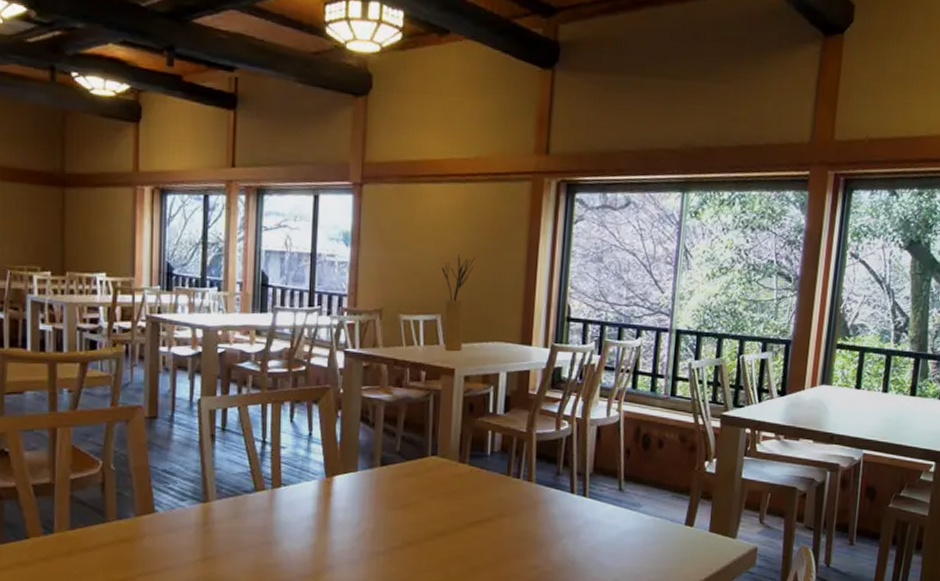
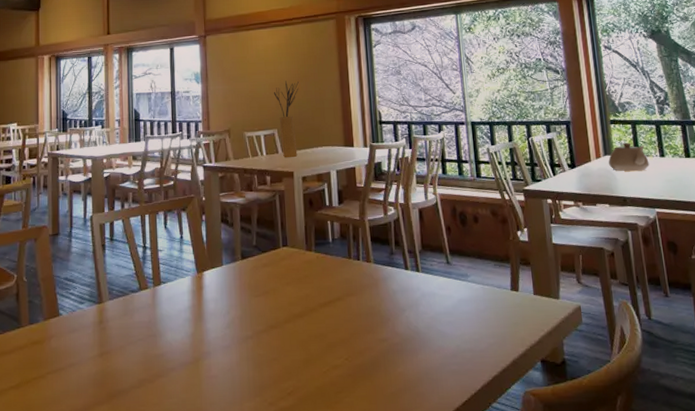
teapot: none [823,372,869,407] -> present [608,142,650,172]

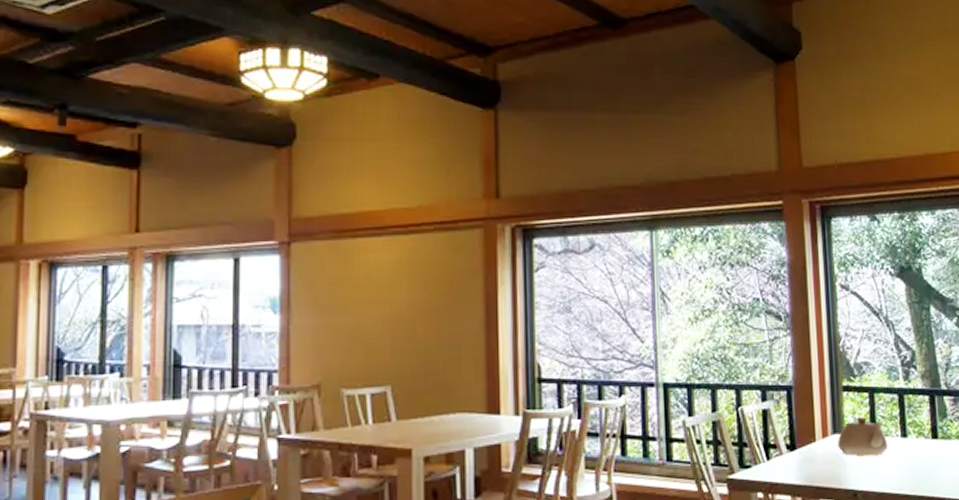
vase: present [274,81,299,158] -> none [389,315,426,429]

